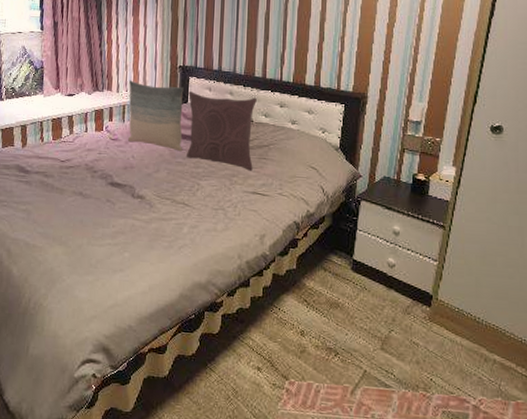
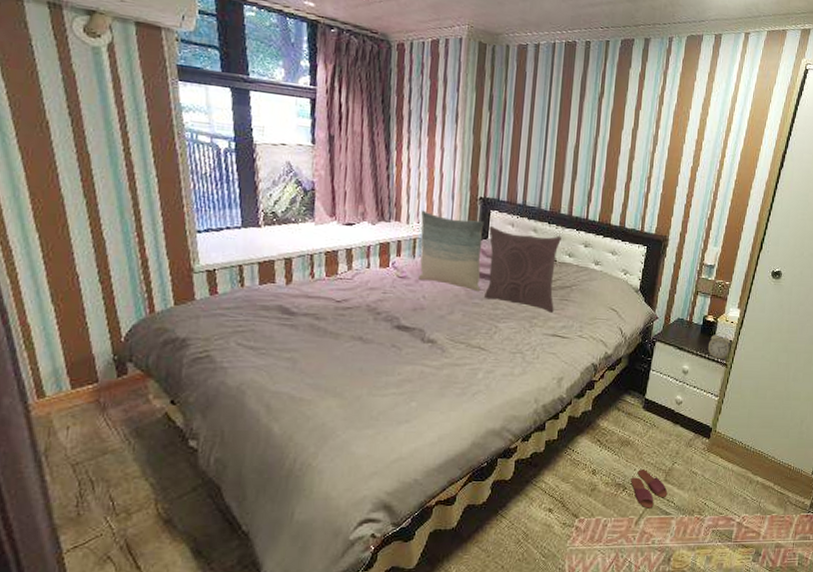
slippers: none [343,334,386,378] -> present [631,469,668,509]
alarm clock: none [421,191,447,221] -> present [708,332,731,359]

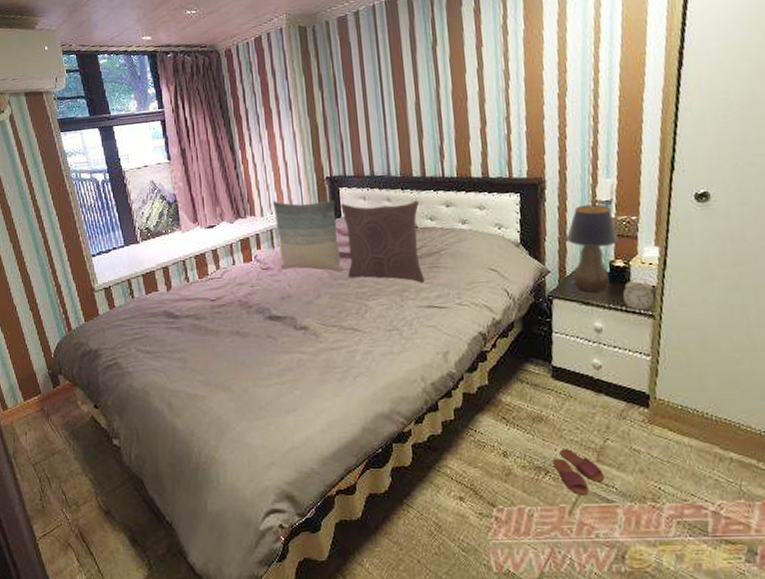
table lamp: none [672,265,714,341] -> present [565,204,619,293]

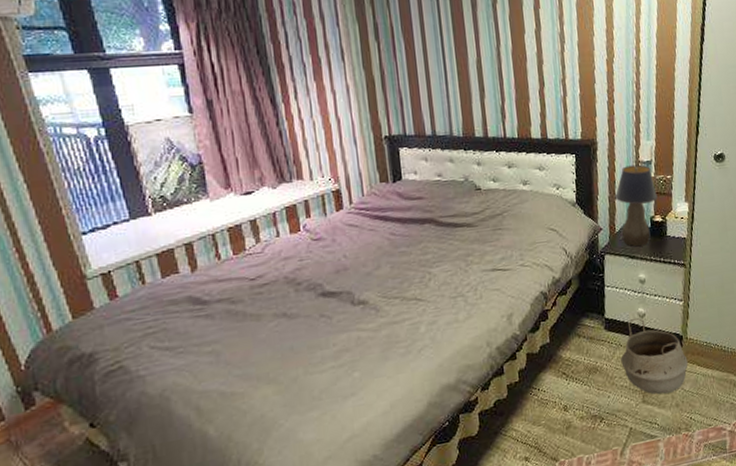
pillow: present [273,199,344,273] -> none [324,160,405,240]
pillow: present [341,201,425,283] -> none [401,162,489,247]
slippers: present [553,449,605,495] -> none [606,394,649,436]
woven basket: none [570,369,657,456] -> present [621,317,688,395]
alarm clock: present [623,277,655,310] -> none [661,231,686,261]

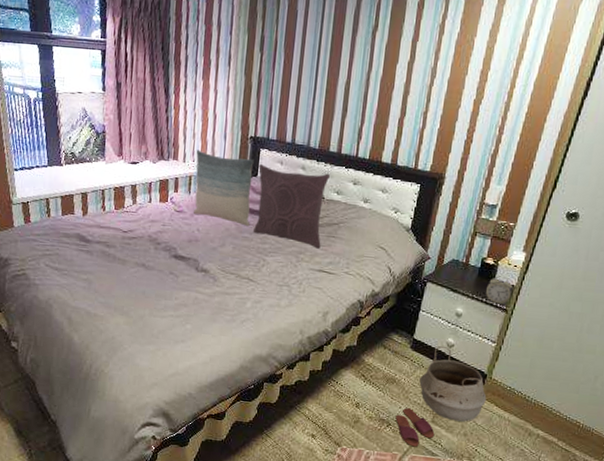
pillow: none [324,160,405,240] -> present [194,149,254,227]
pillow: none [401,162,489,247] -> present [254,164,330,249]
slippers: none [606,394,649,436] -> present [395,408,435,447]
table lamp: present [614,164,658,247] -> none [445,205,495,283]
alarm clock: none [661,231,686,261] -> present [486,276,513,305]

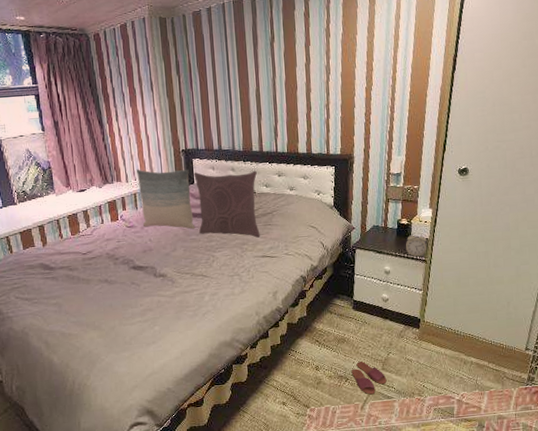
woven basket: present [419,345,487,422] -> none [365,301,424,365]

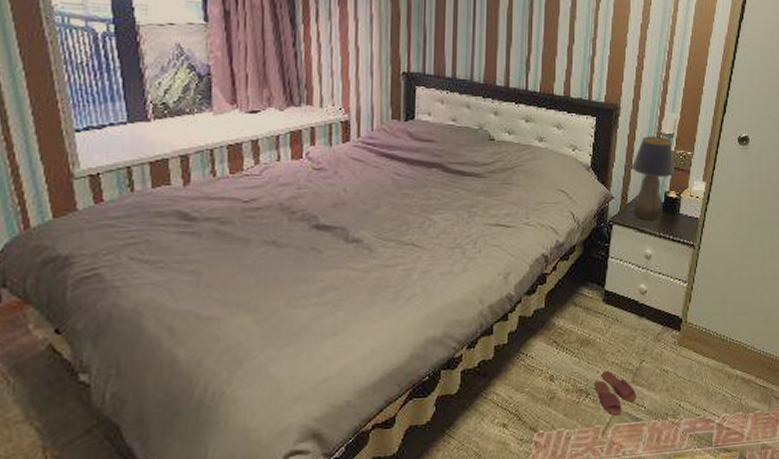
pillow: present [137,169,196,230] -> none [336,91,410,181]
pillow: present [194,171,260,238] -> none [415,105,499,199]
table lamp: none [367,176,405,244] -> present [630,136,675,221]
alarm clock: present [406,232,427,257] -> none [673,209,697,240]

